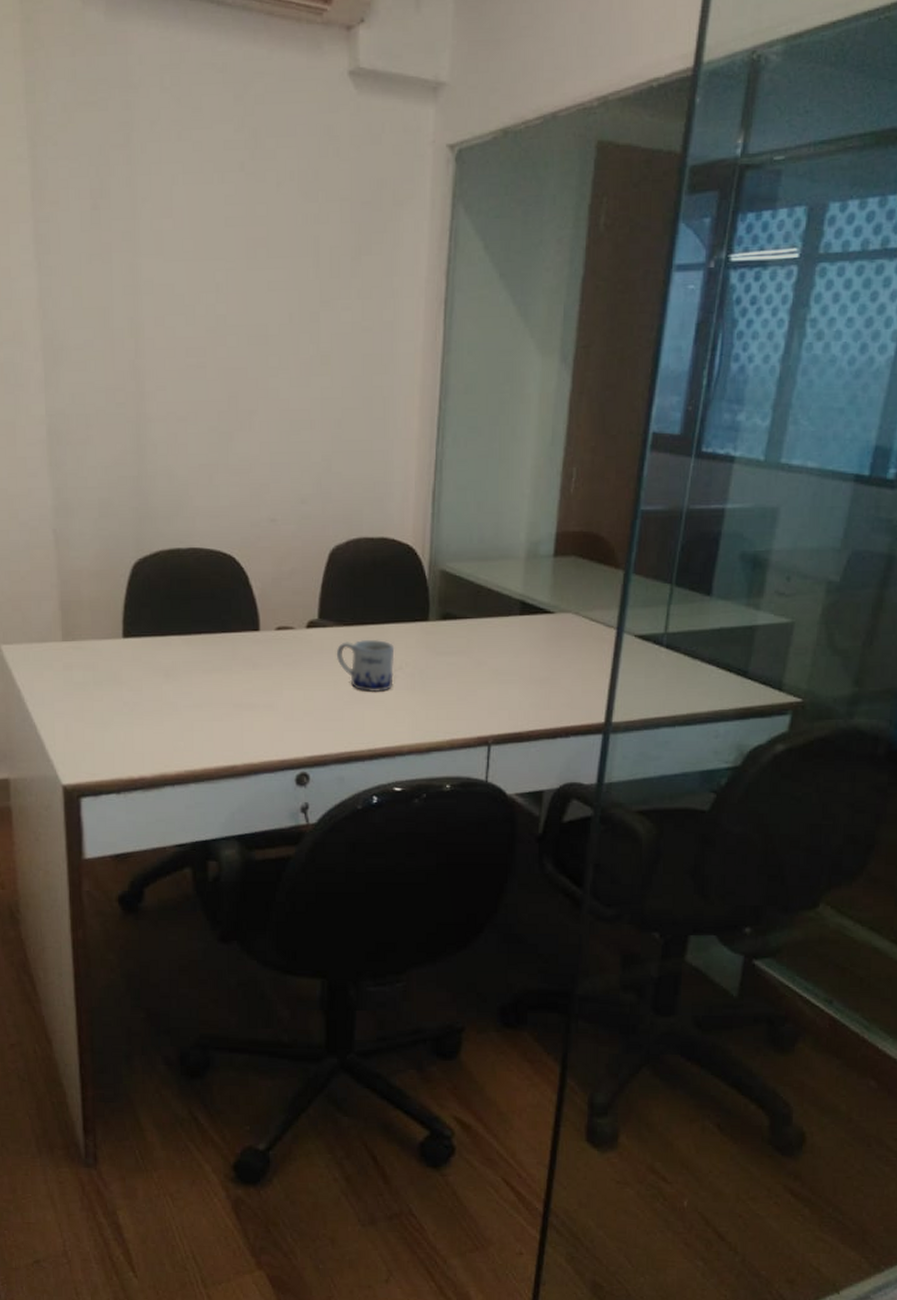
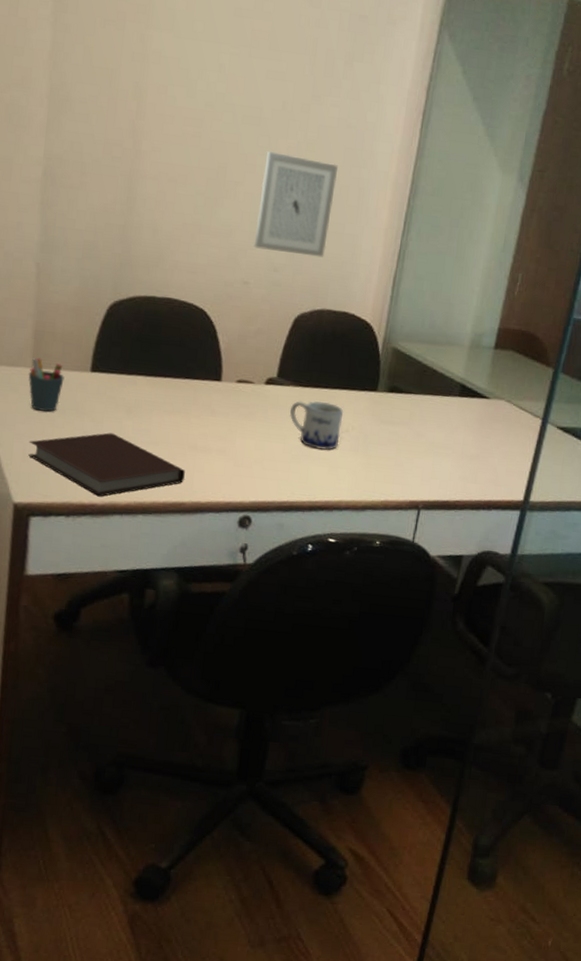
pen holder: none [60,630,97,686] -> present [28,357,65,412]
notebook: none [69,700,233,769] -> present [28,432,185,497]
wall art: none [276,370,358,481] -> present [253,151,339,258]

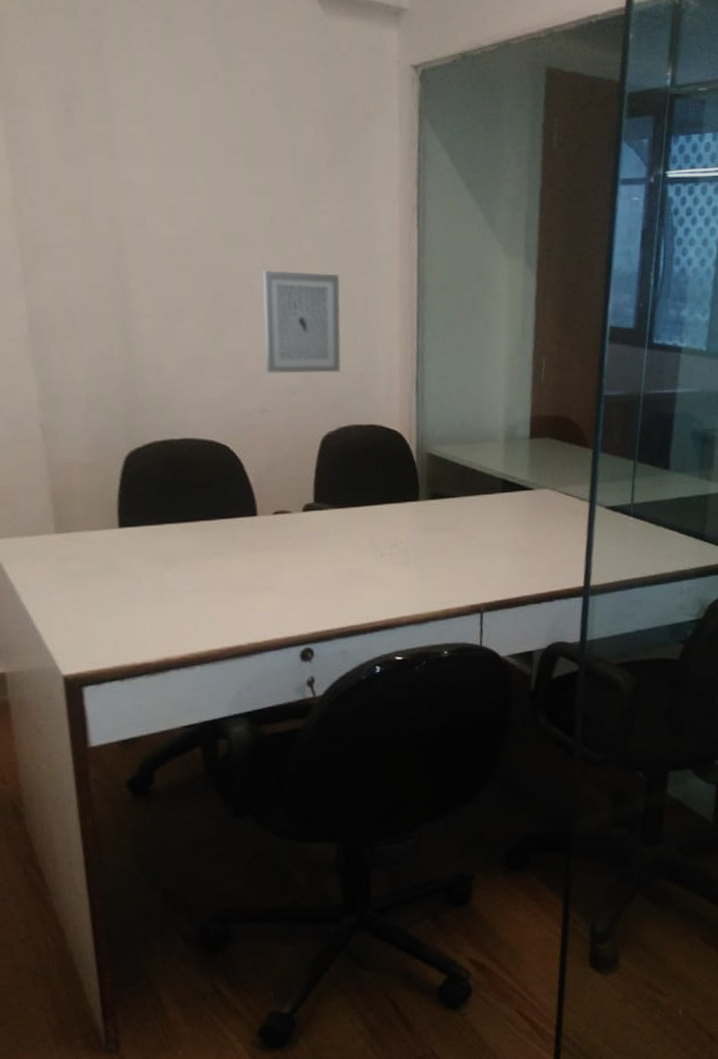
pen holder: present [28,357,65,412] -> none [53,522,93,577]
notebook: present [28,432,185,497] -> none [67,587,237,655]
mug: present [290,400,344,451] -> none [334,519,390,570]

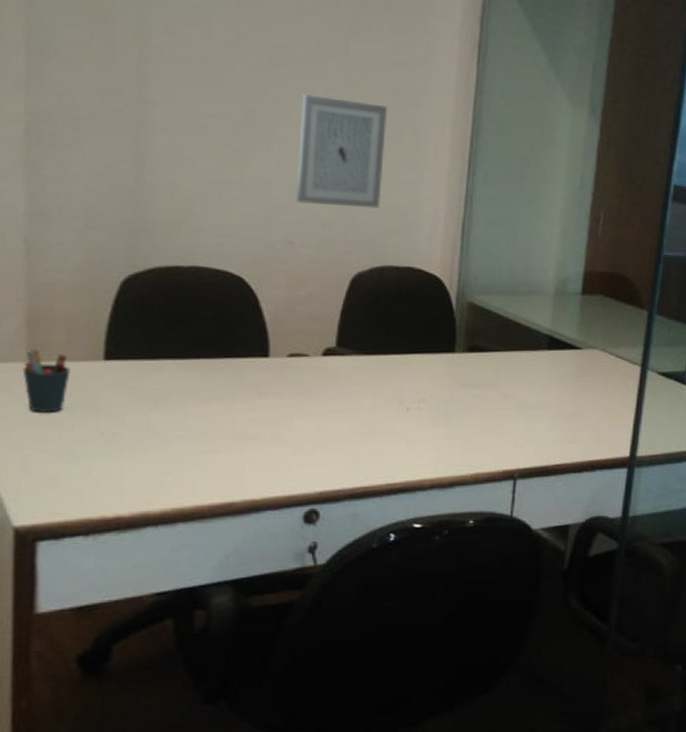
pen holder: none [53,522,93,577] -> present [22,349,70,412]

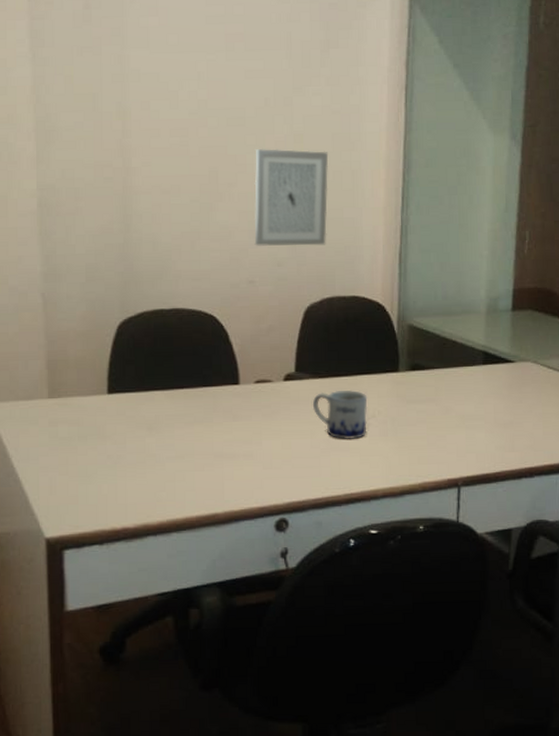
pen holder: present [22,349,70,412] -> none [46,387,82,441]
mug: none [355,369,418,425] -> present [313,389,368,440]

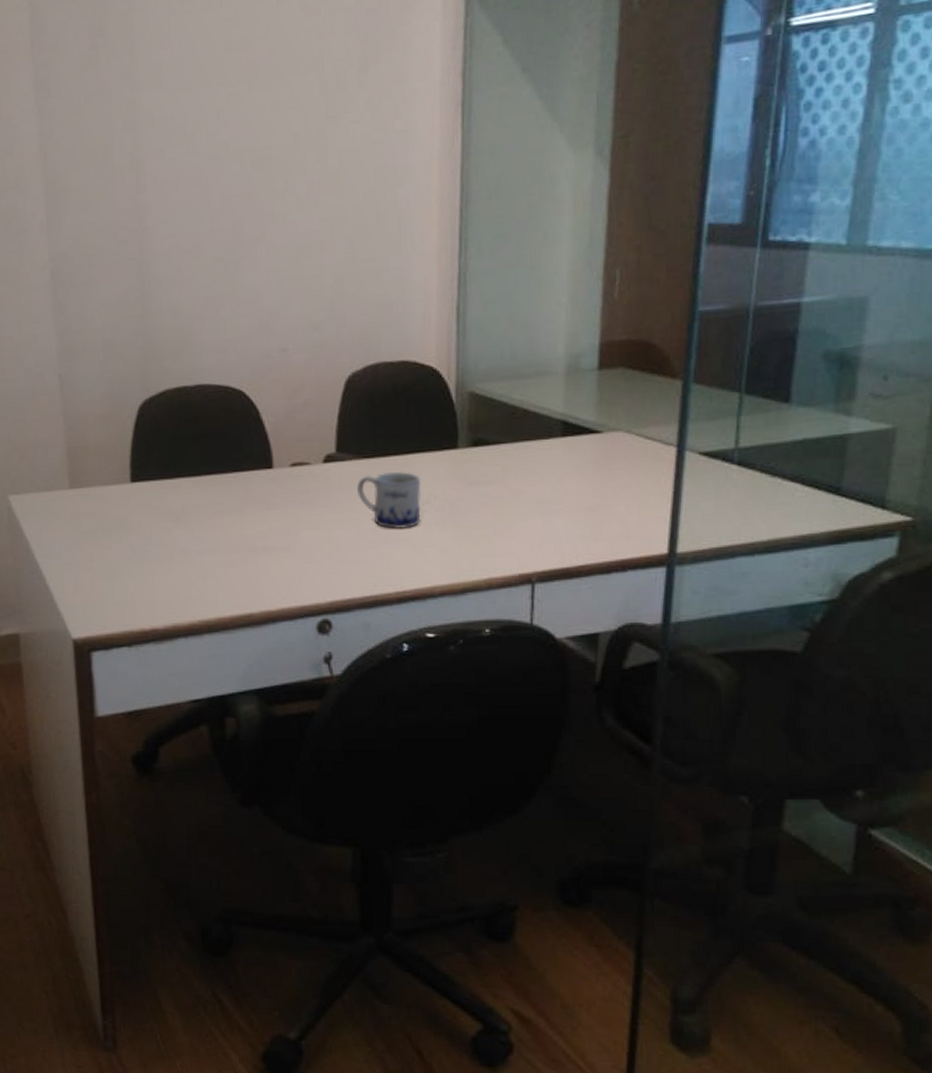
wall art: present [254,148,329,246] -> none [284,190,371,308]

